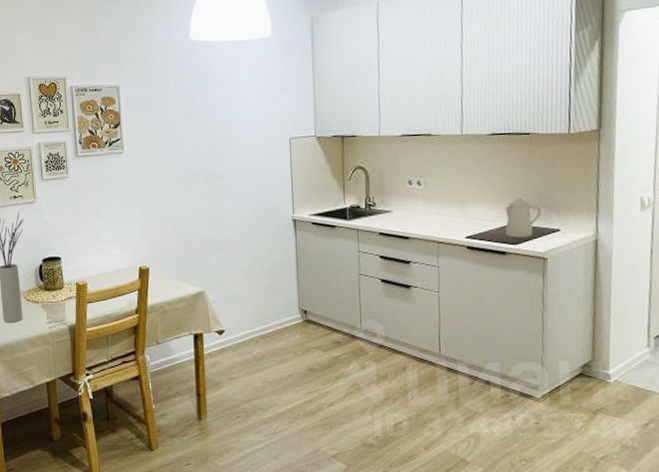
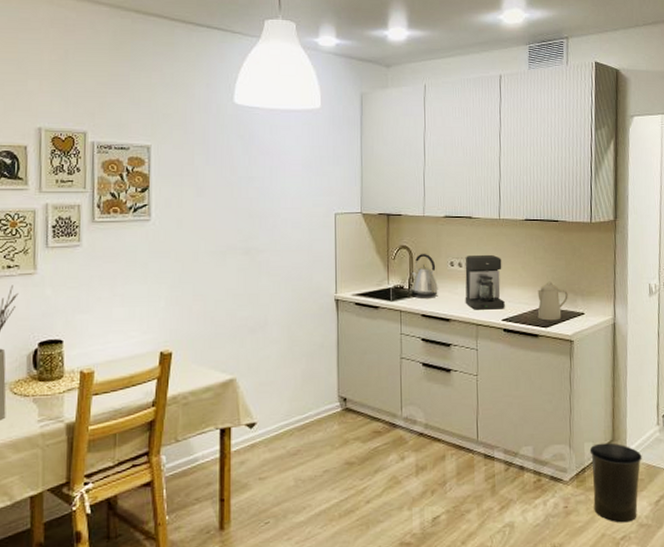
kettle: none [368,173,397,217] -> present [411,254,439,299]
coffee maker: none [424,171,469,228] -> present [465,254,505,310]
waste bin: none [565,363,628,443] -> present [589,443,642,523]

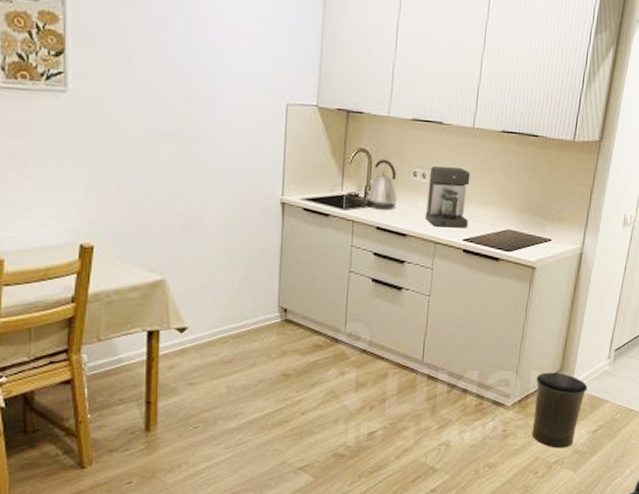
teapot: present [537,281,568,321] -> none [501,202,537,245]

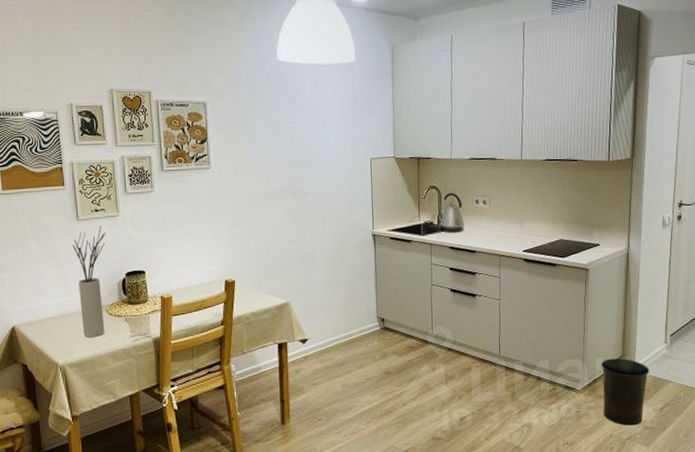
coffee maker: present [425,166,471,228] -> none [489,192,526,243]

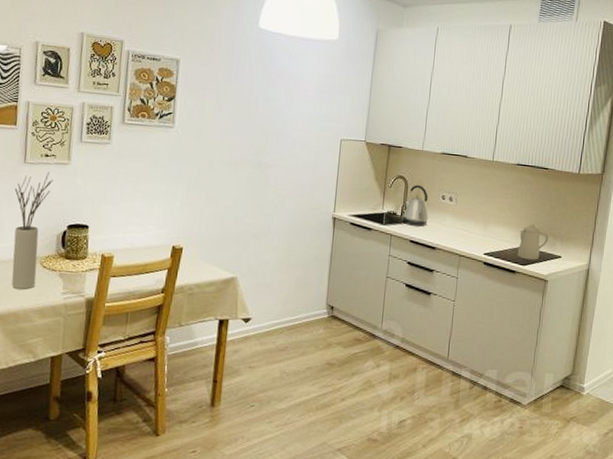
teapot: none [555,216,585,252] -> present [517,223,548,261]
waste bin: present [601,358,649,426] -> none [546,375,598,448]

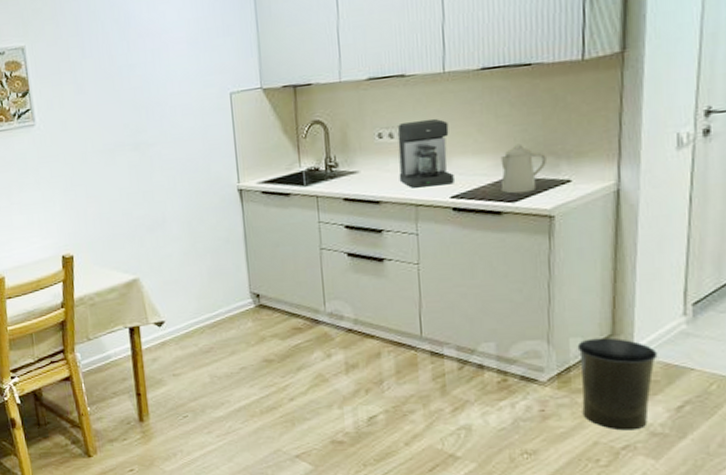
kettle: present [403,185,429,227] -> none [328,127,365,181]
coffee maker: none [451,191,490,244] -> present [398,119,454,188]
waste bin: none [546,375,598,448] -> present [577,337,658,431]

